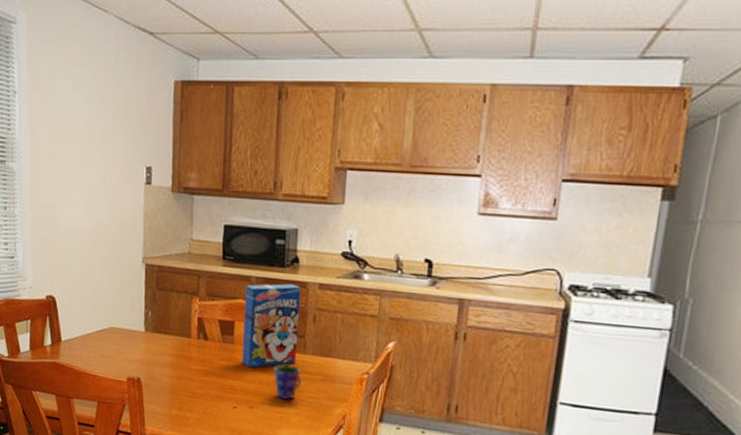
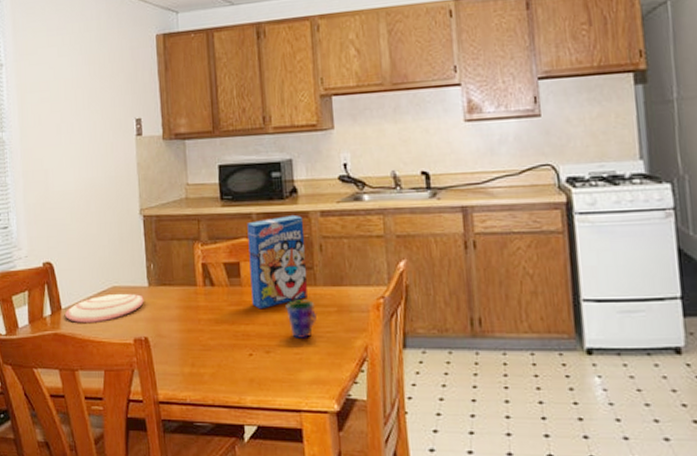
plate: none [65,334,140,359] -> present [65,293,144,324]

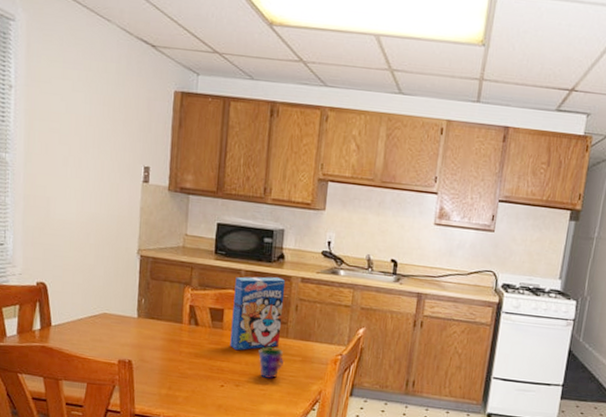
plate: present [65,293,144,324] -> none [54,319,132,342]

